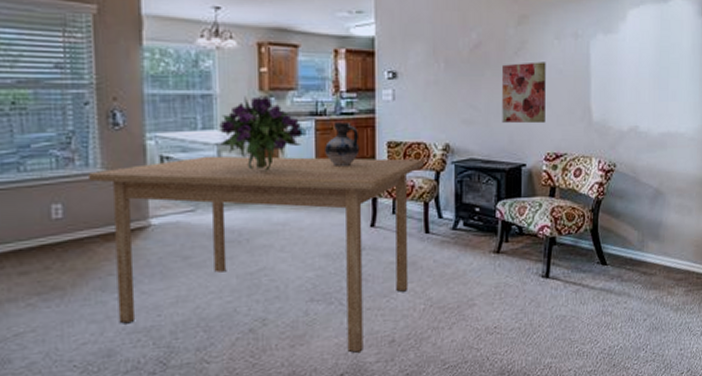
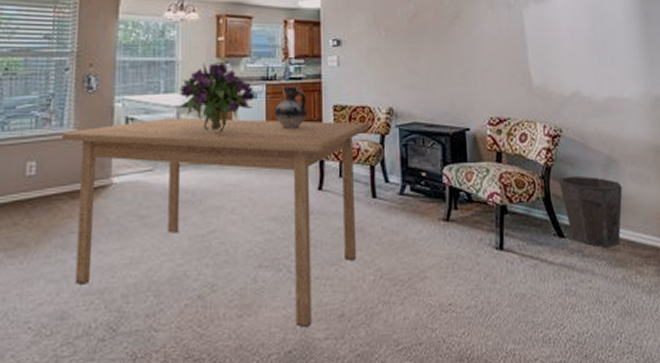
wall art: present [502,61,546,124] -> none [440,29,486,88]
waste bin: none [607,208,665,273] -> present [559,175,623,248]

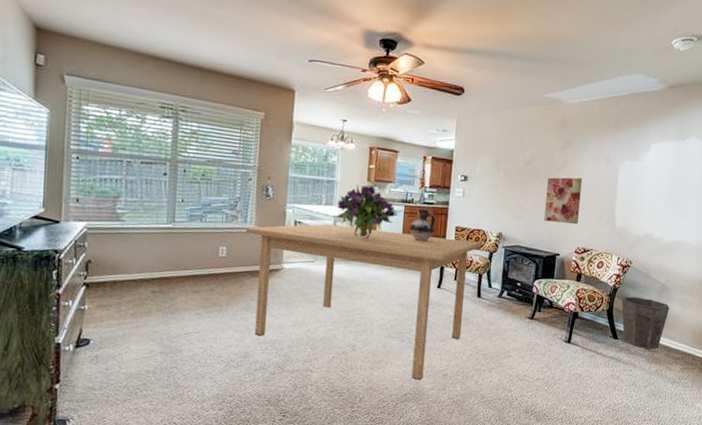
wall art: none [440,29,486,88] -> present [544,177,582,225]

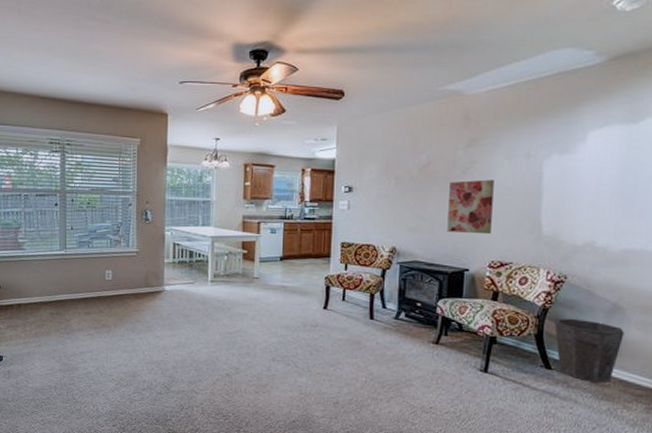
table: present [245,224,481,381] -> none [128,245,372,408]
bouquet: present [336,184,395,239] -> none [214,203,274,259]
ceramic jug: present [409,209,435,241] -> none [290,225,318,259]

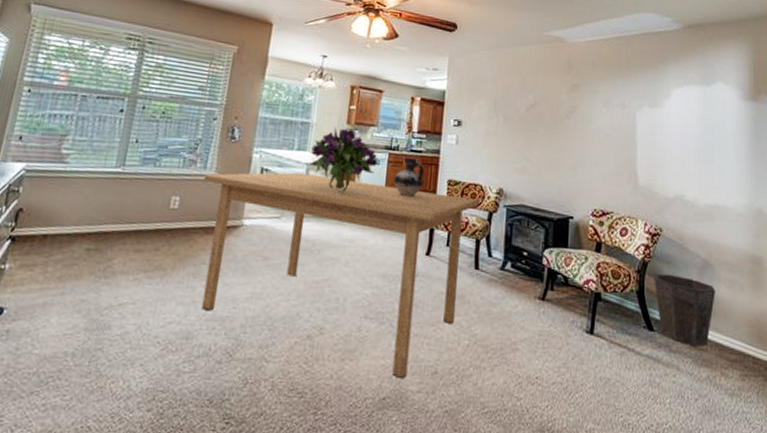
table: none [128,245,372,408] -> present [201,172,479,380]
bouquet: none [214,203,274,259] -> present [309,127,378,192]
ceramic jug: none [290,225,318,259] -> present [394,158,424,197]
wall art: present [447,179,494,235] -> none [552,124,595,181]

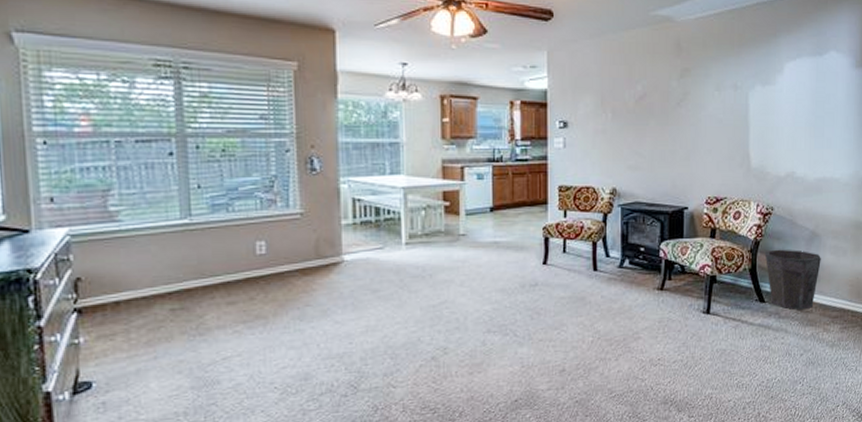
table: present [201,172,479,380] -> none [288,198,592,382]
bouquet: present [309,127,378,192] -> none [406,144,481,213]
ceramic jug: present [394,158,424,197] -> none [501,168,533,208]

